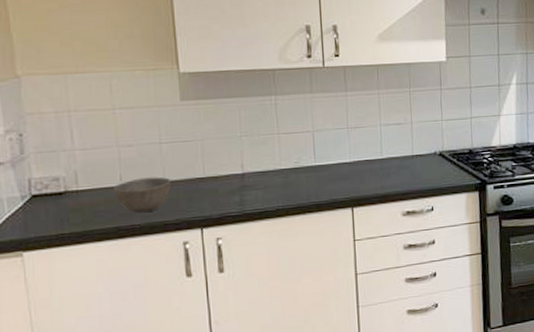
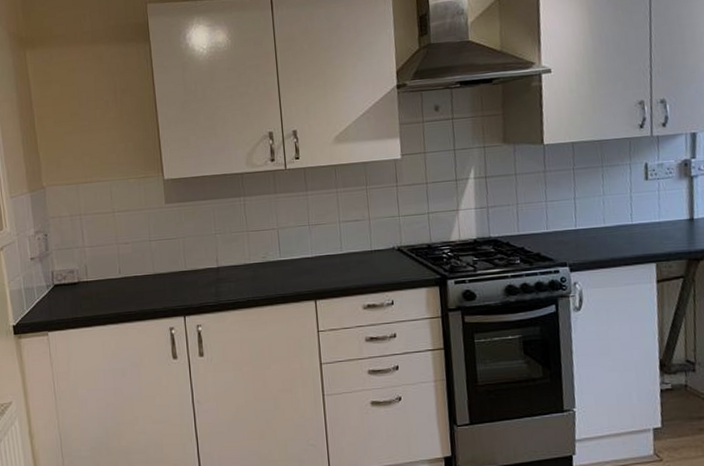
bowl: present [112,177,172,213] -> none [114,270,160,302]

